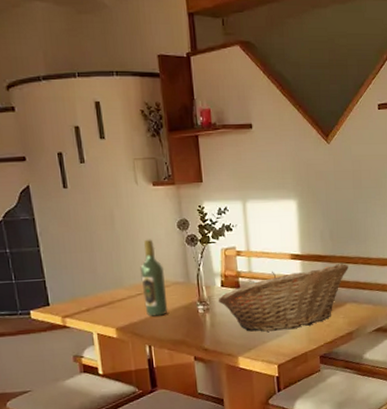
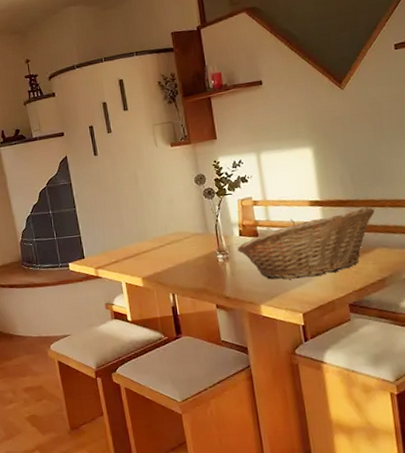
wine bottle: present [140,239,168,317] -> none [162,194,189,267]

